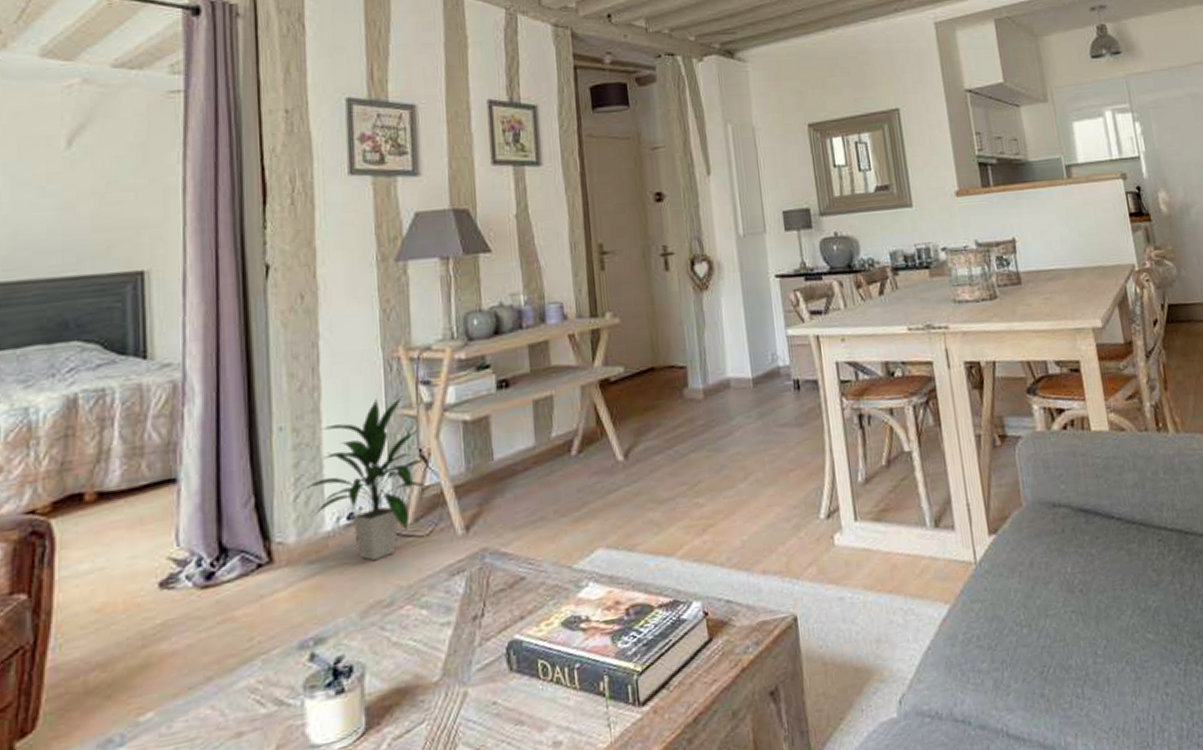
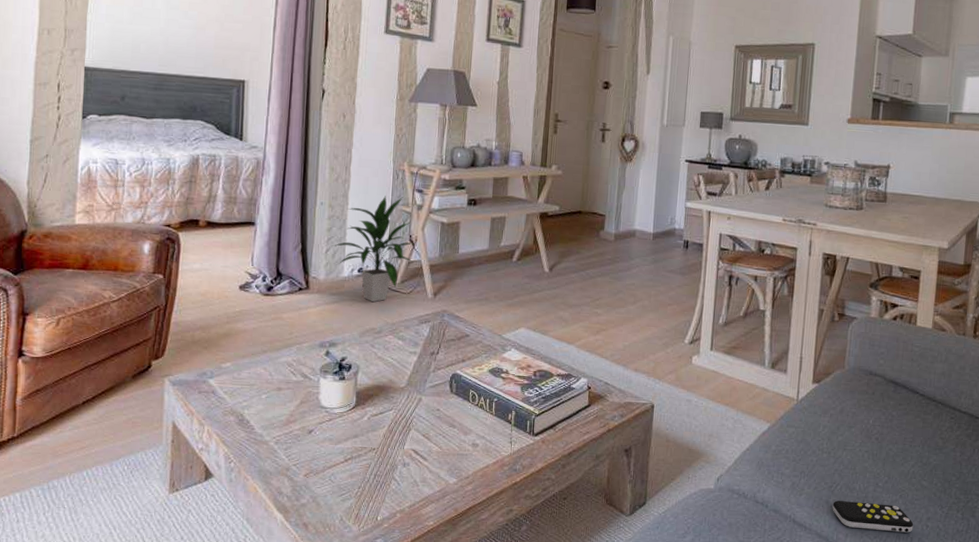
remote control: none [1049,676,1152,724] -> present [832,500,914,533]

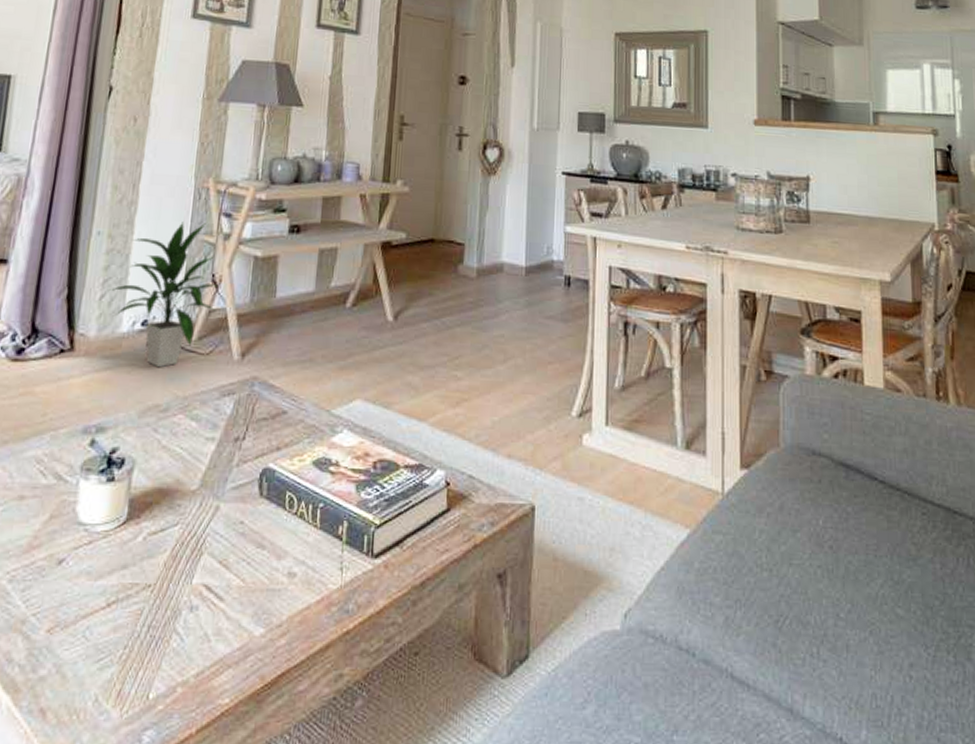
remote control: present [832,500,914,533] -> none [782,642,893,688]

